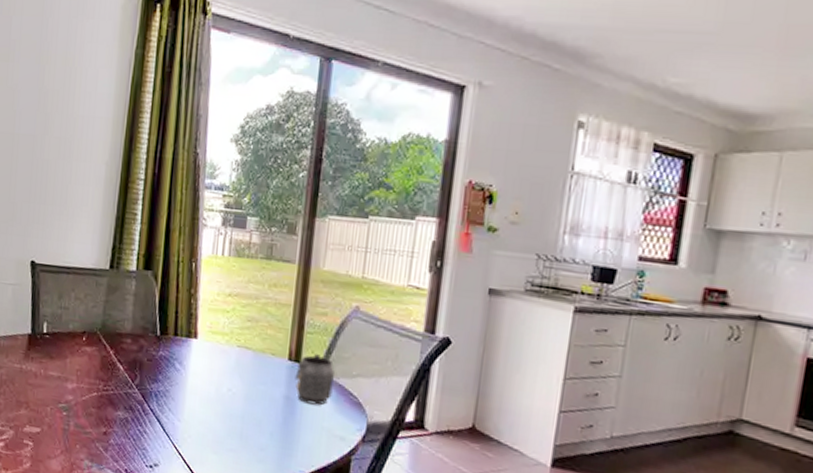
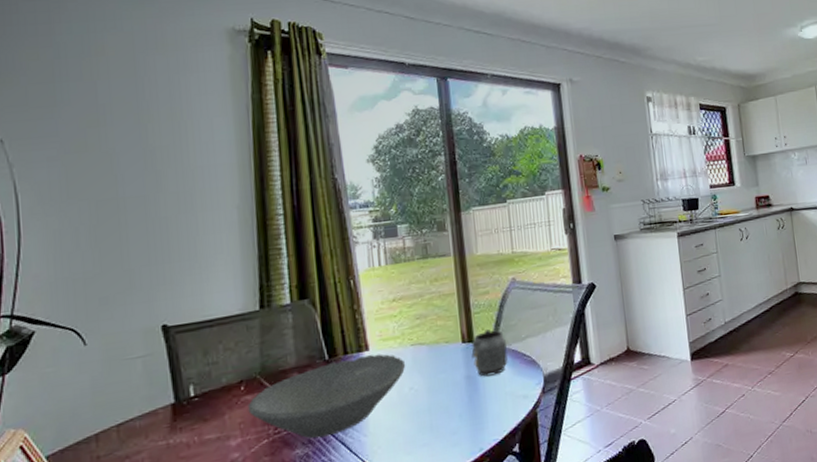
bowl: none [85,340,229,410] -> present [248,354,406,439]

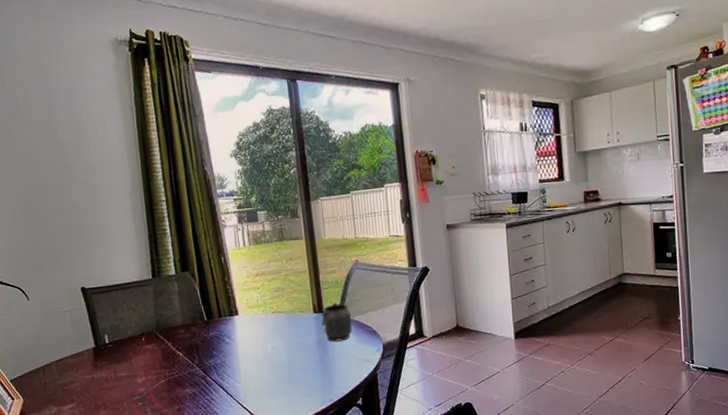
bowl: present [248,354,406,439] -> none [148,318,269,382]

